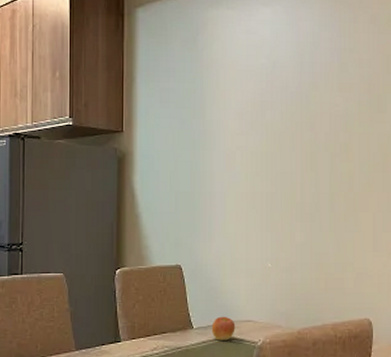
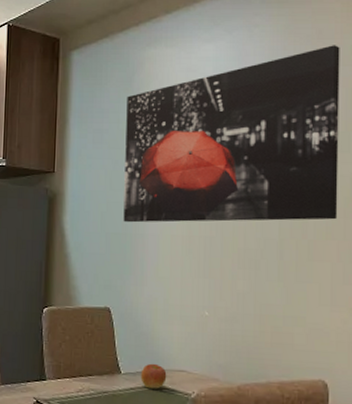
wall art: none [191,14,378,181] -> present [123,45,340,223]

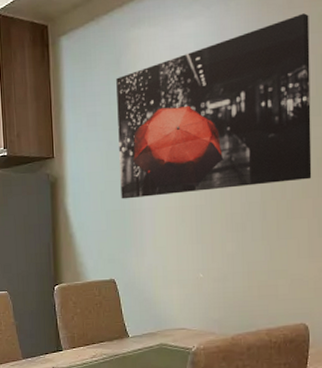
apple: present [140,363,167,389] -> none [146,325,170,348]

